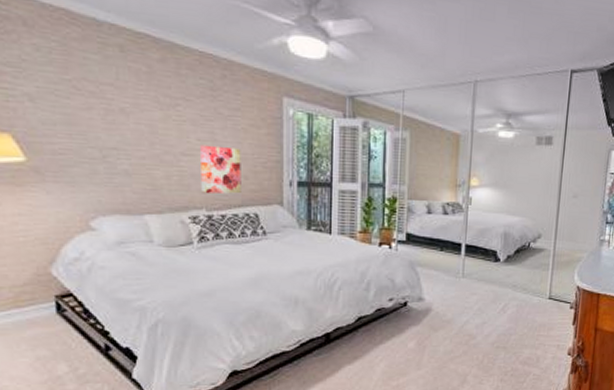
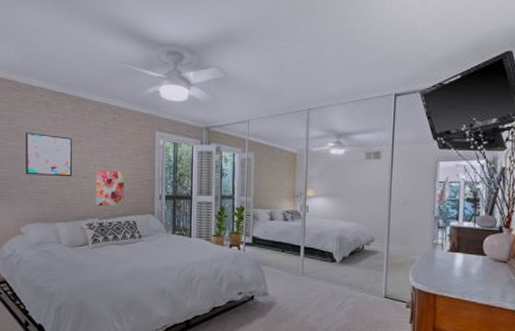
wall art: none [90,87,166,154] -> present [25,132,73,177]

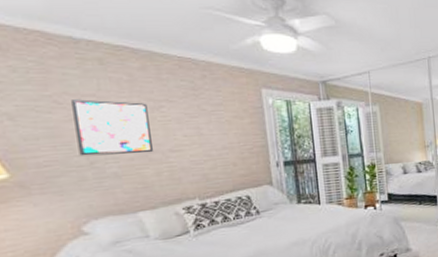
wall art: present [95,169,125,207] -> none [186,139,232,185]

